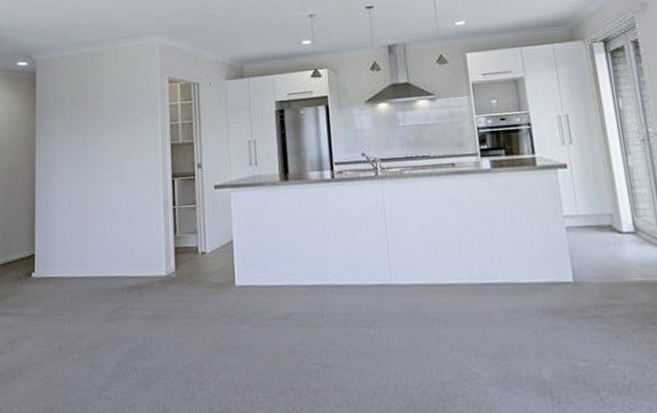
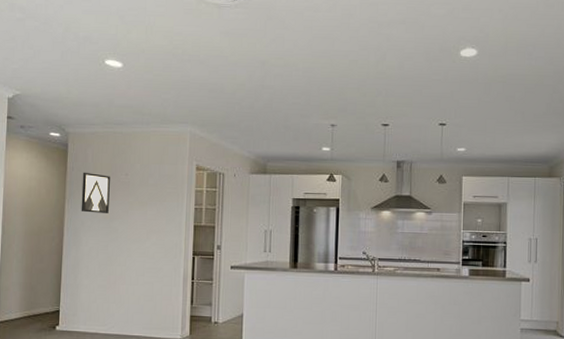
wall art: none [52,99,80,143] -> present [81,172,110,213]

